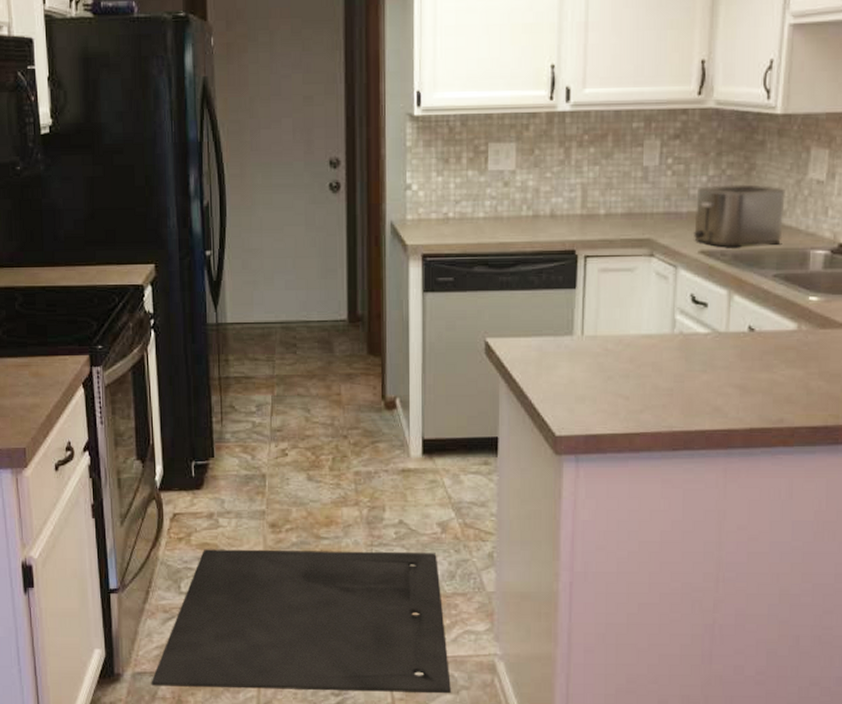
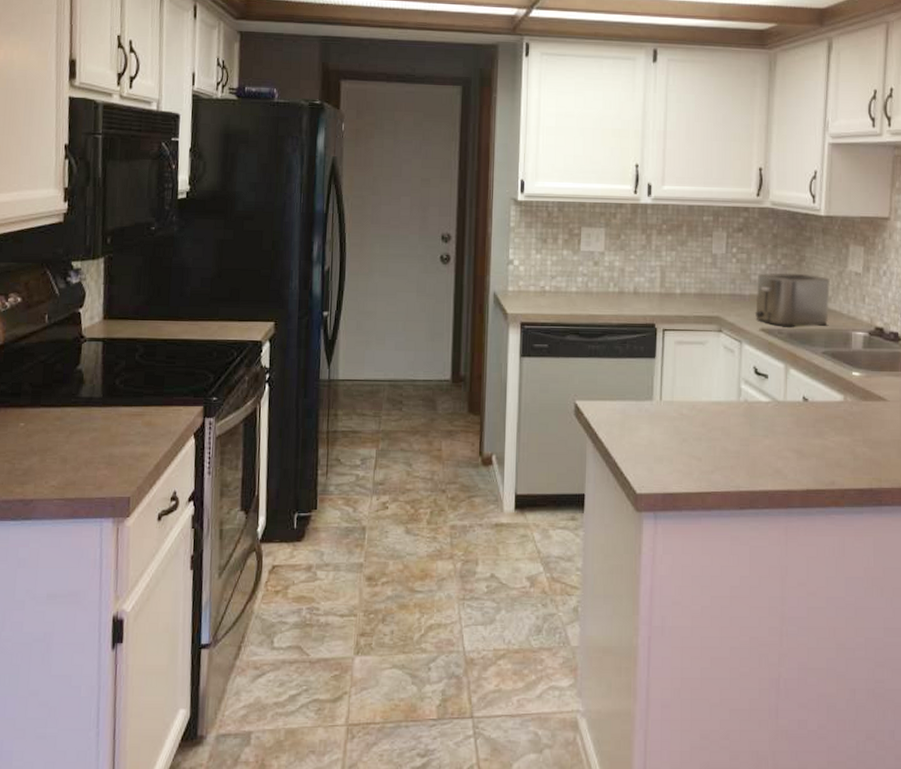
door mat: present [151,549,451,693] -> none [234,602,535,752]

